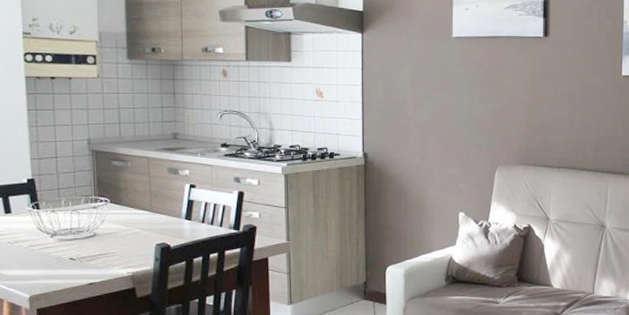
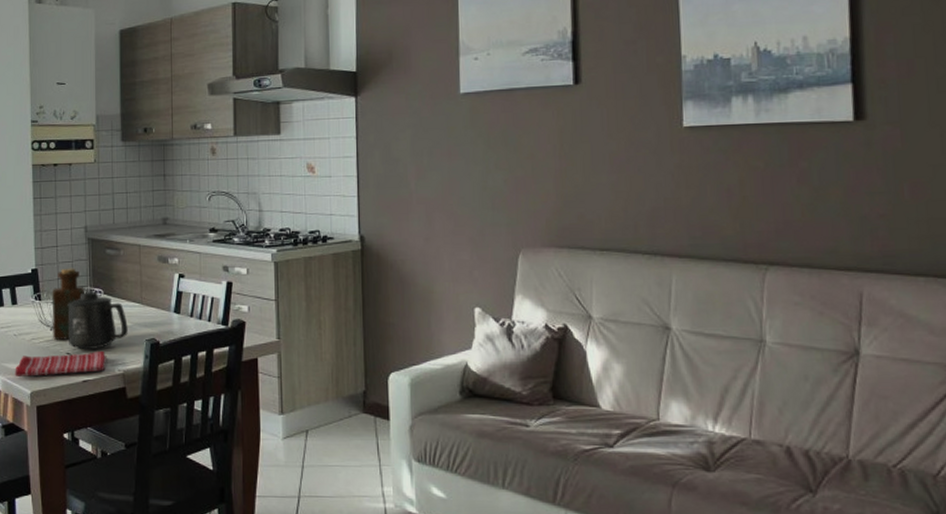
dish towel: none [10,255,115,282] -> present [15,350,107,377]
bottle: none [51,178,89,246] -> present [52,268,84,340]
mug: none [70,201,137,255] -> present [67,292,128,350]

